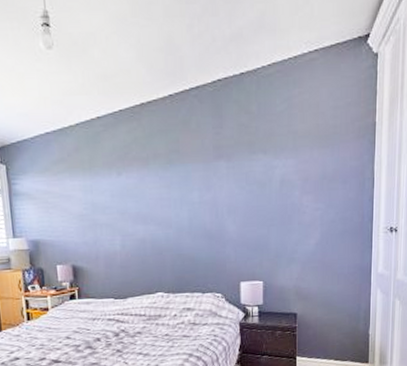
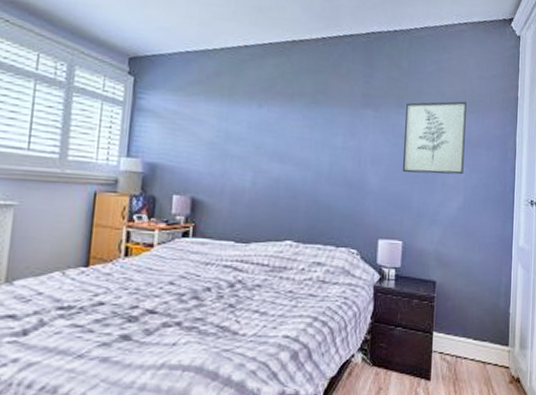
wall art: none [258,136,320,218] -> present [403,101,467,175]

